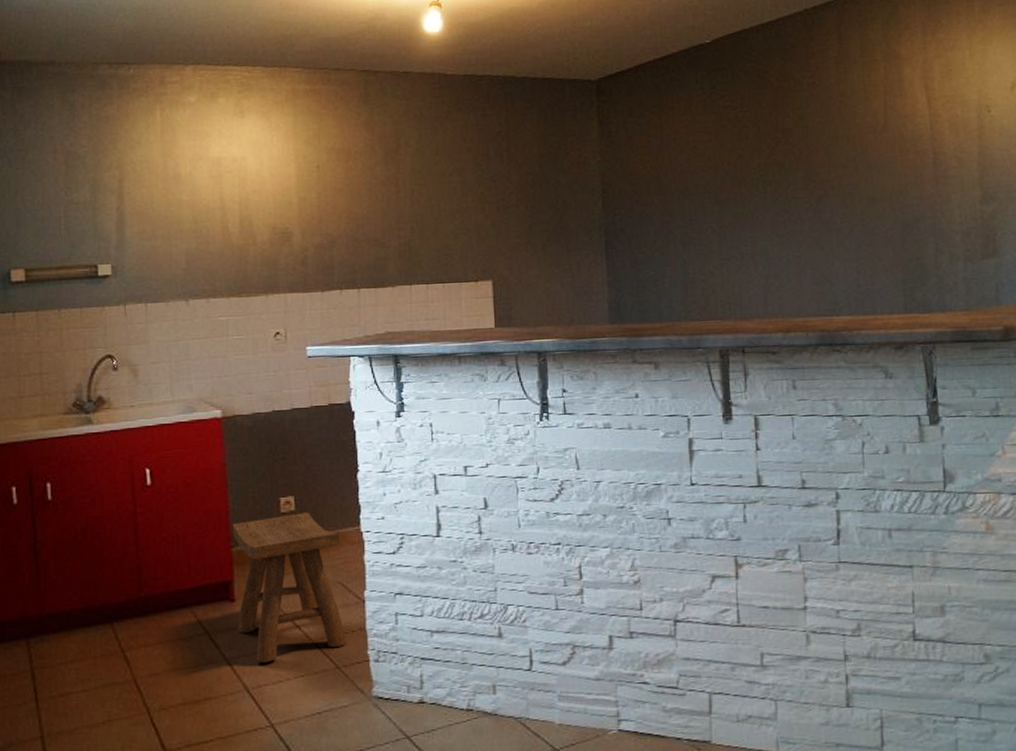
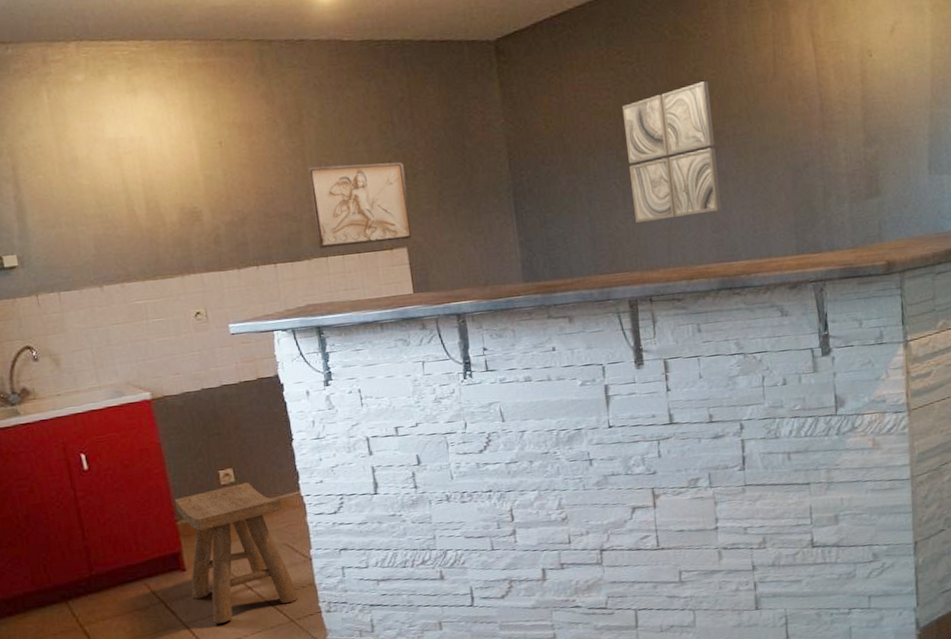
relief panel: none [400,194,498,276] -> present [308,161,411,249]
wall art: none [722,129,823,269] -> present [622,81,721,223]

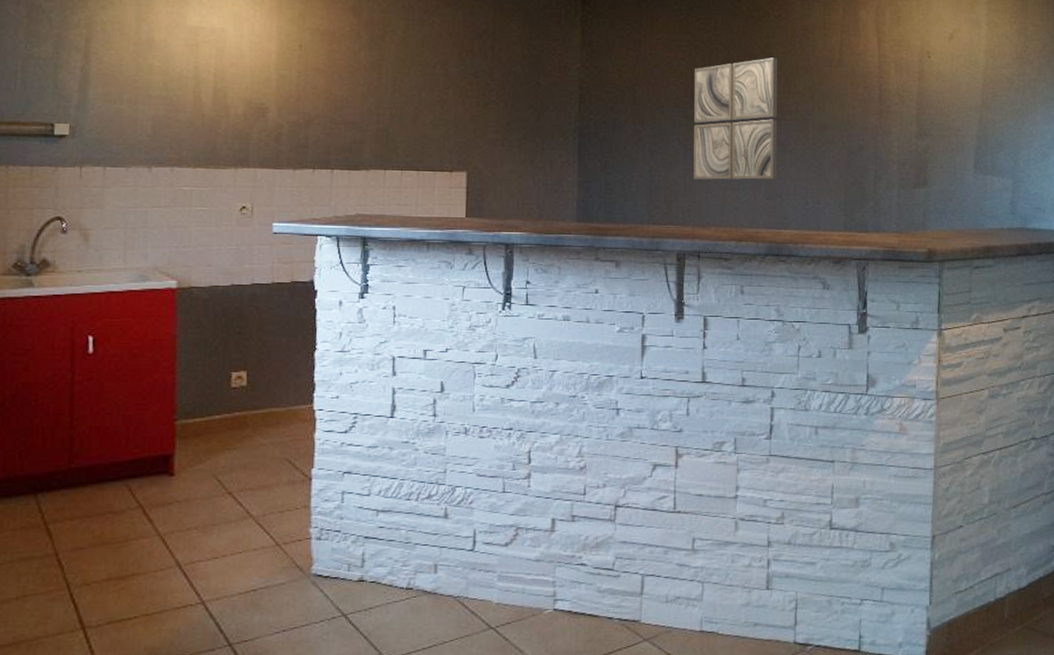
stool: present [174,482,298,624] -> none [175,388,292,538]
relief panel: present [308,161,411,249] -> none [379,81,477,164]

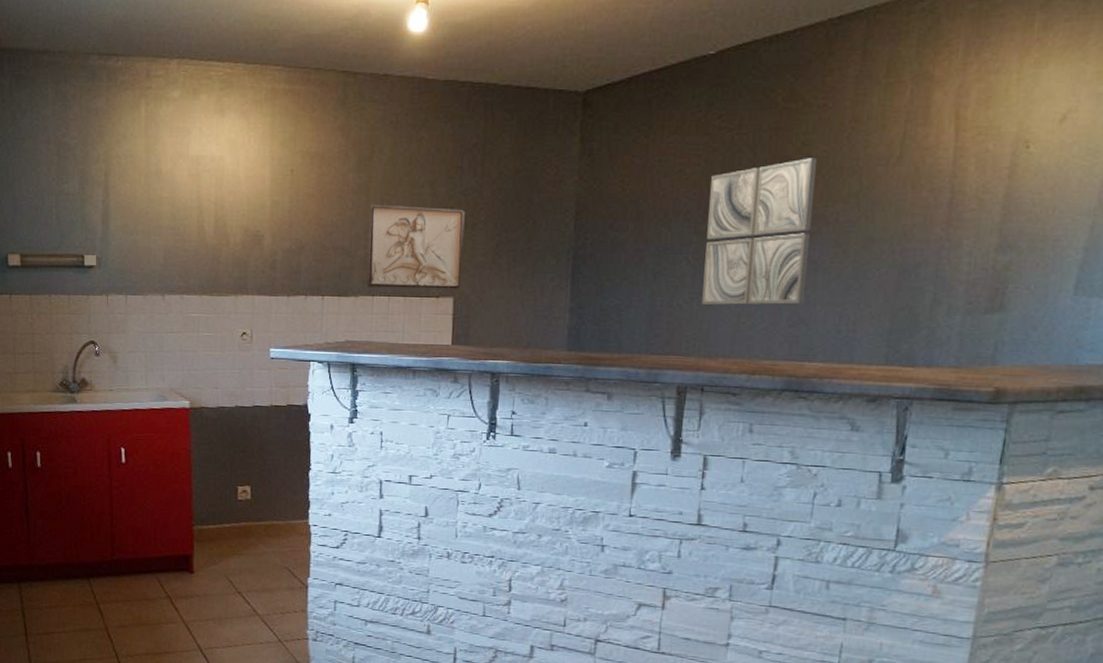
relief panel: none [379,81,477,164] -> present [367,204,465,289]

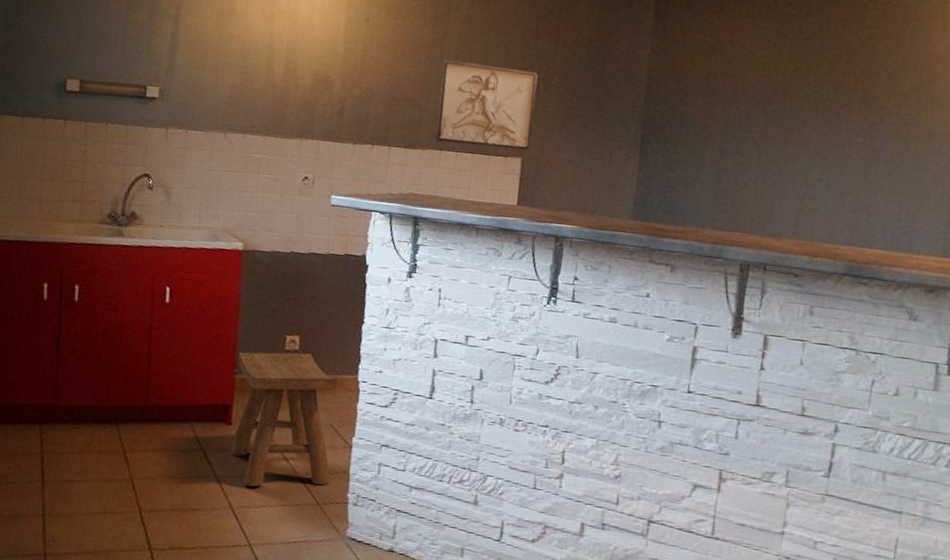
stool: none [194,502,290,629] -> present [231,352,338,487]
wall art: present [702,158,818,305] -> none [767,51,881,191]

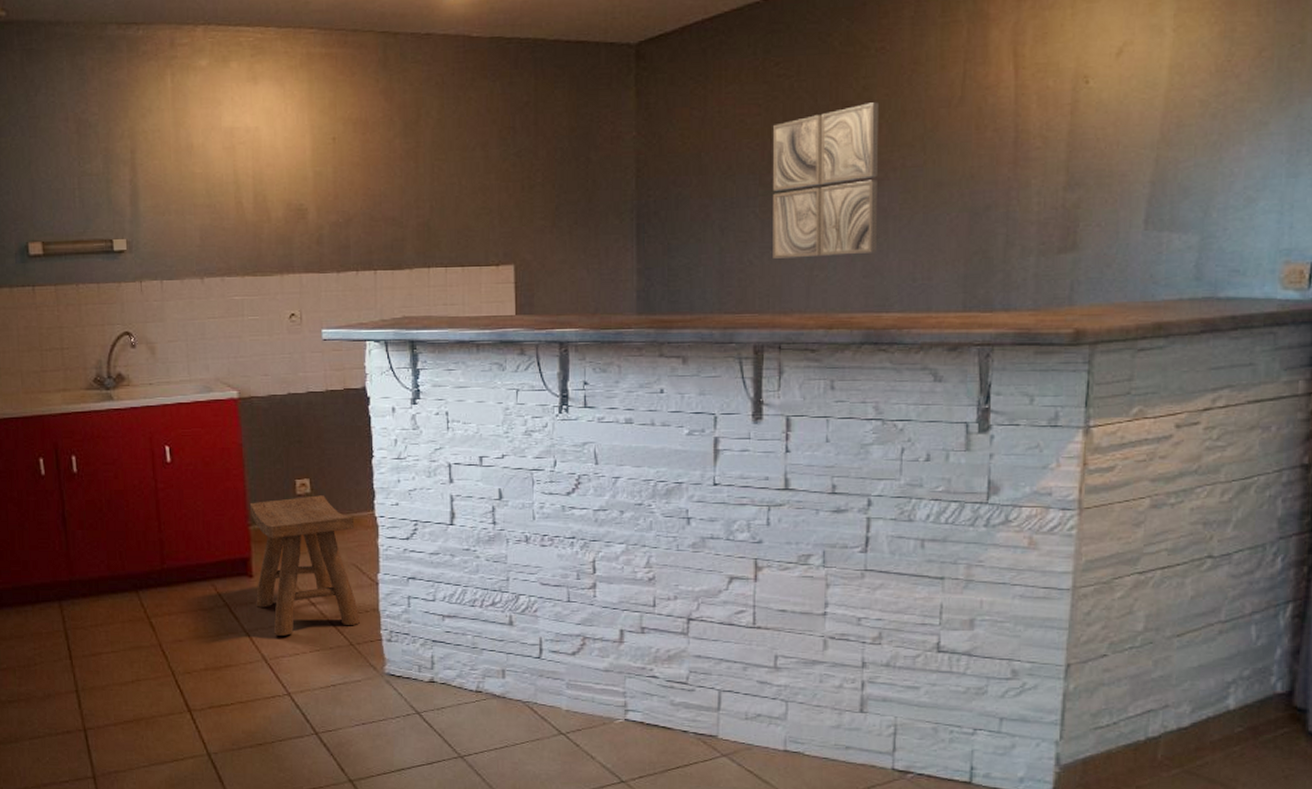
relief panel: present [435,59,538,150] -> none [420,170,521,259]
wall art: none [767,51,881,191] -> present [772,102,880,259]

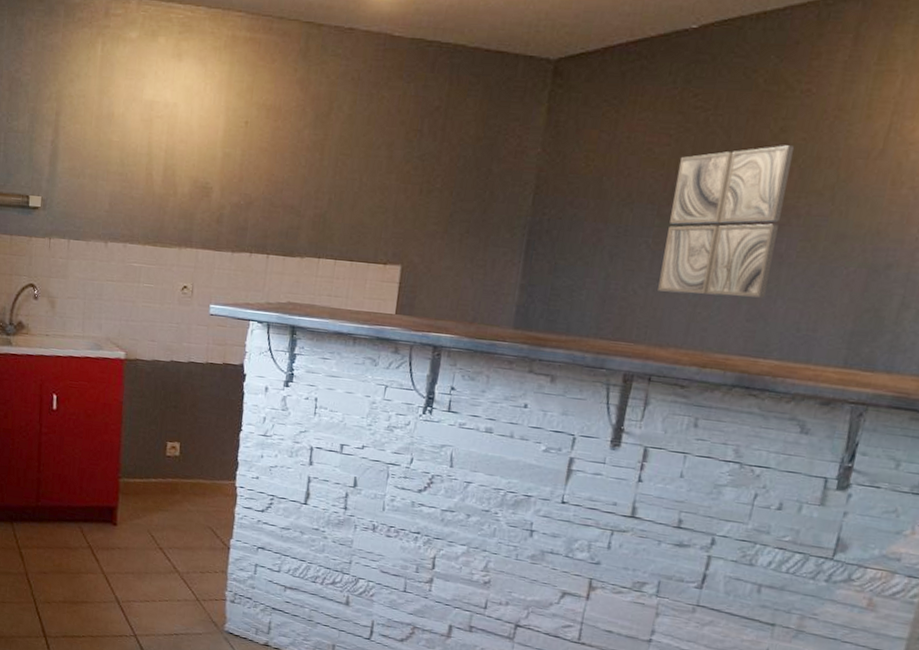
stool: present [249,495,360,636] -> none [116,457,216,583]

